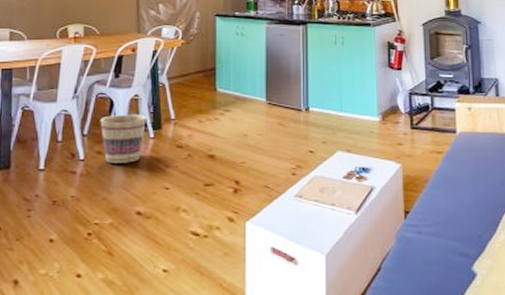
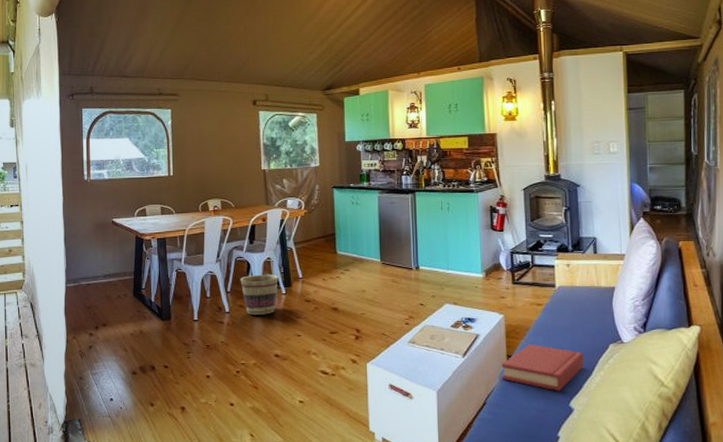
hardback book: none [398,198,487,253] -> present [501,344,584,391]

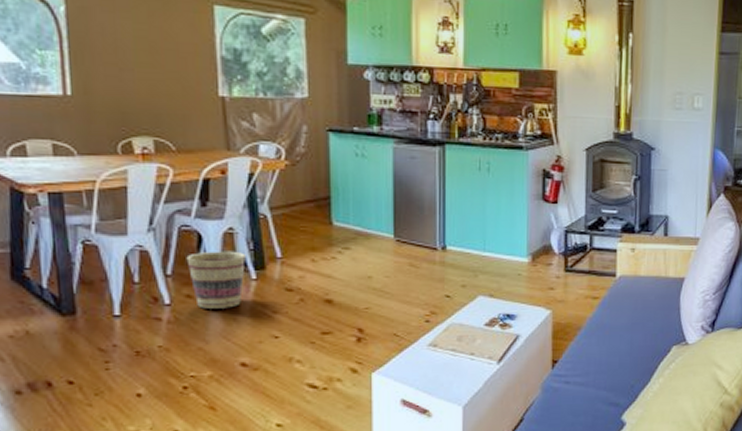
hardback book: present [501,344,584,391] -> none [544,347,642,403]

